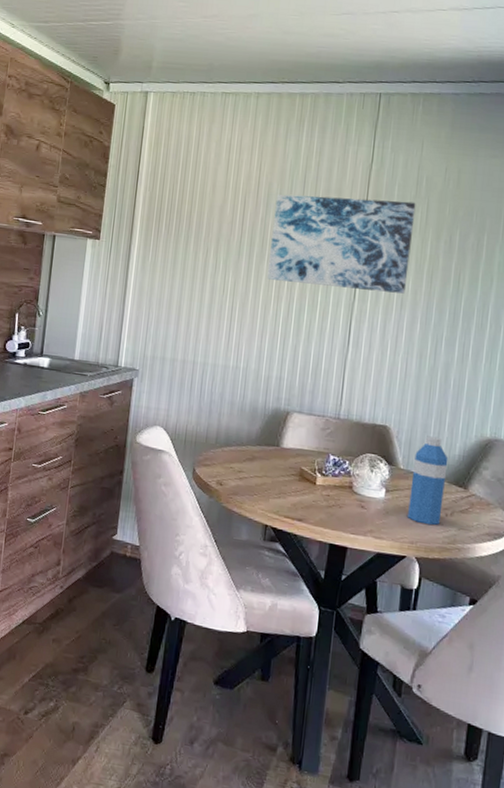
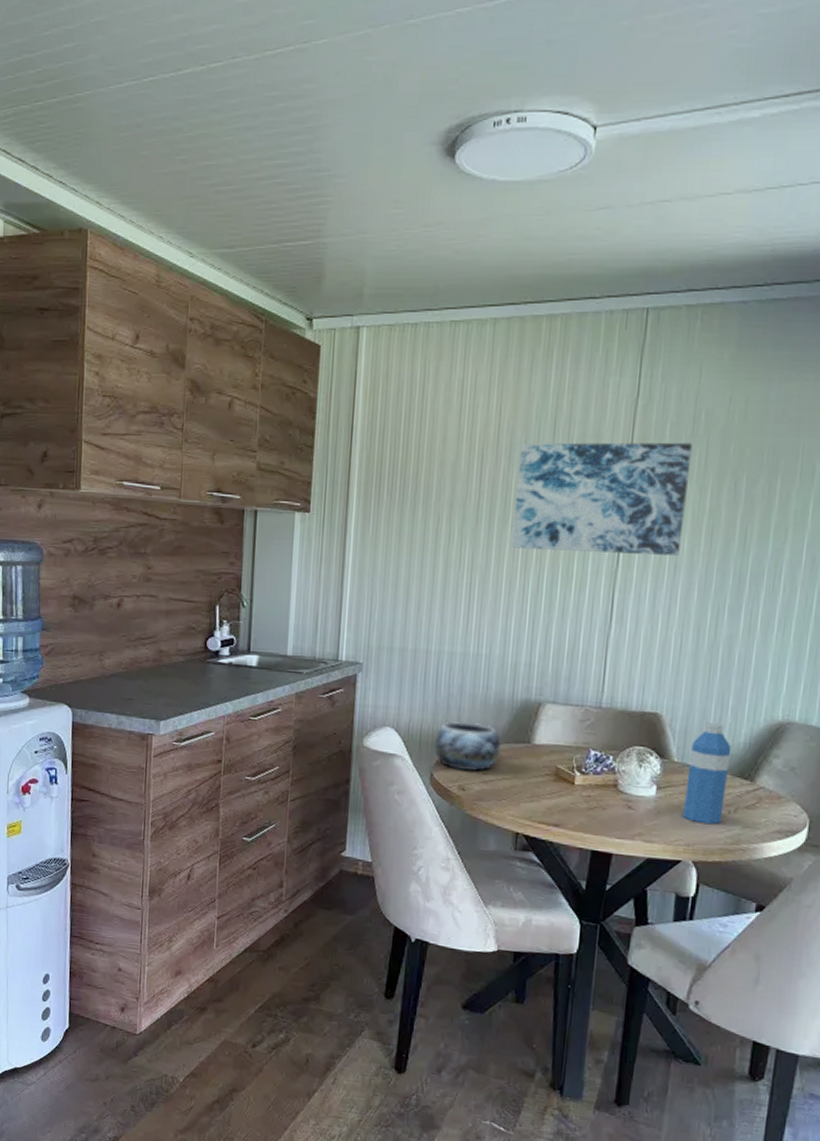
decorative bowl: none [196,424,255,469] -> present [433,720,502,772]

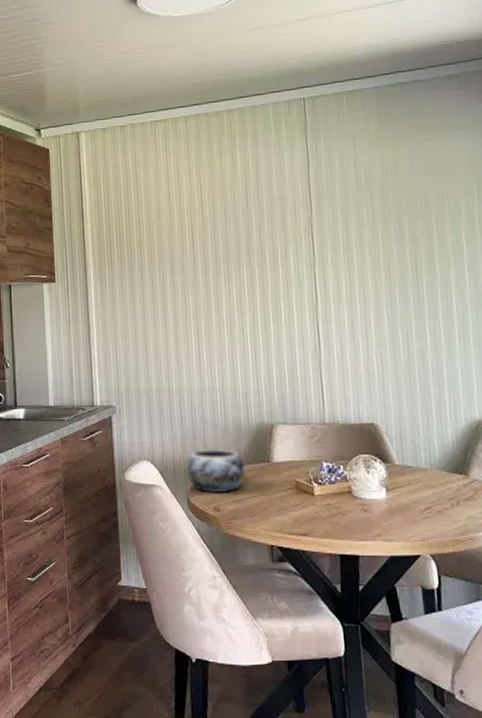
wall art: present [512,442,693,556] -> none [221,197,365,295]
water bottle: present [683,722,732,825] -> none [408,427,448,519]

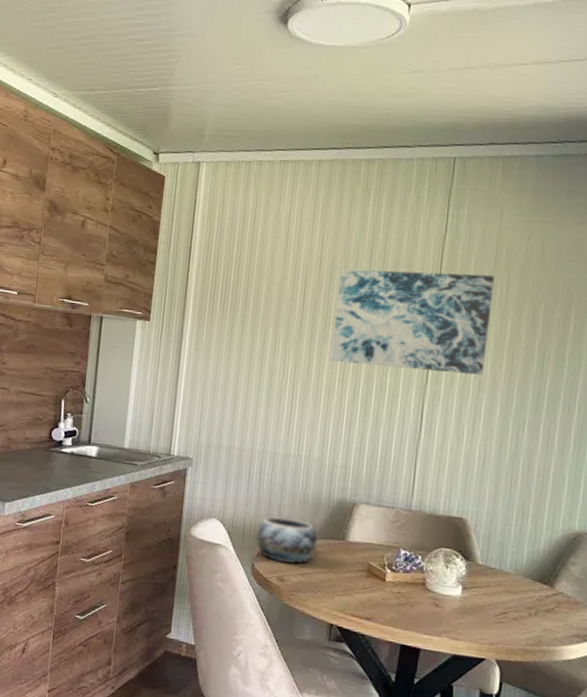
wall art: none [221,197,365,295] -> present [331,268,495,375]

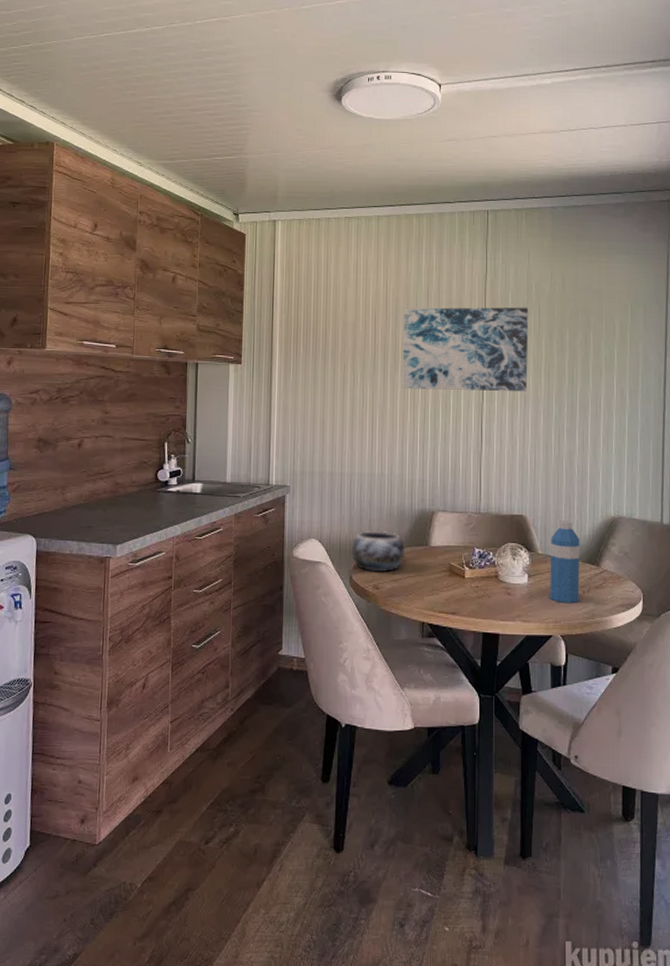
water bottle: none [487,529,532,626] -> present [550,520,580,604]

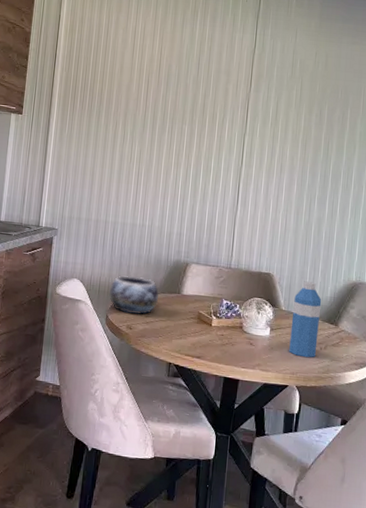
wall art: present [403,307,529,391] -> none [168,74,292,160]

